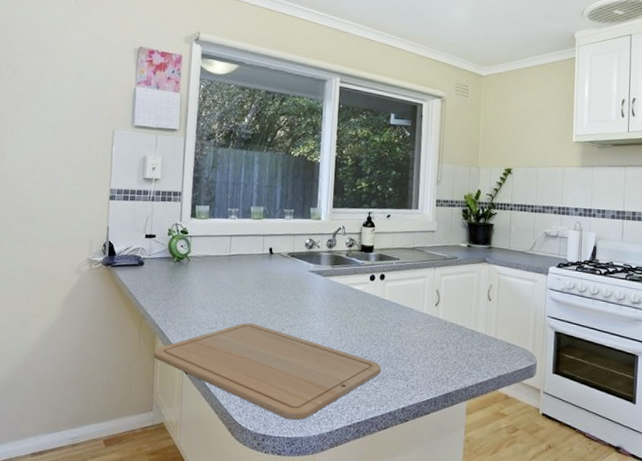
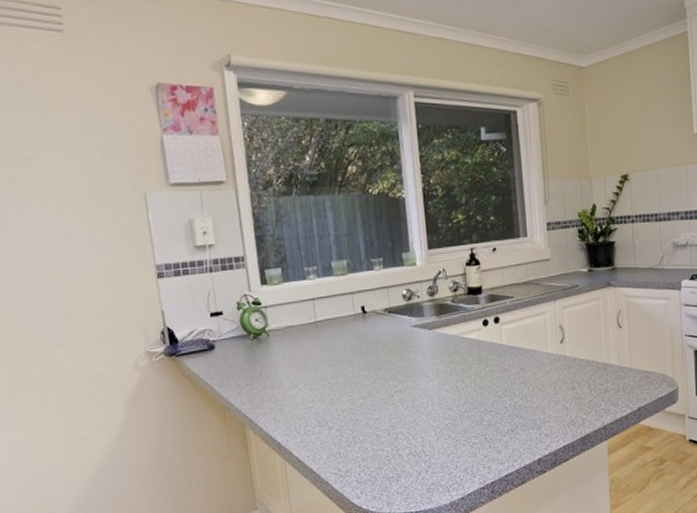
chopping board: present [154,322,382,420] -> none [246,394,510,493]

